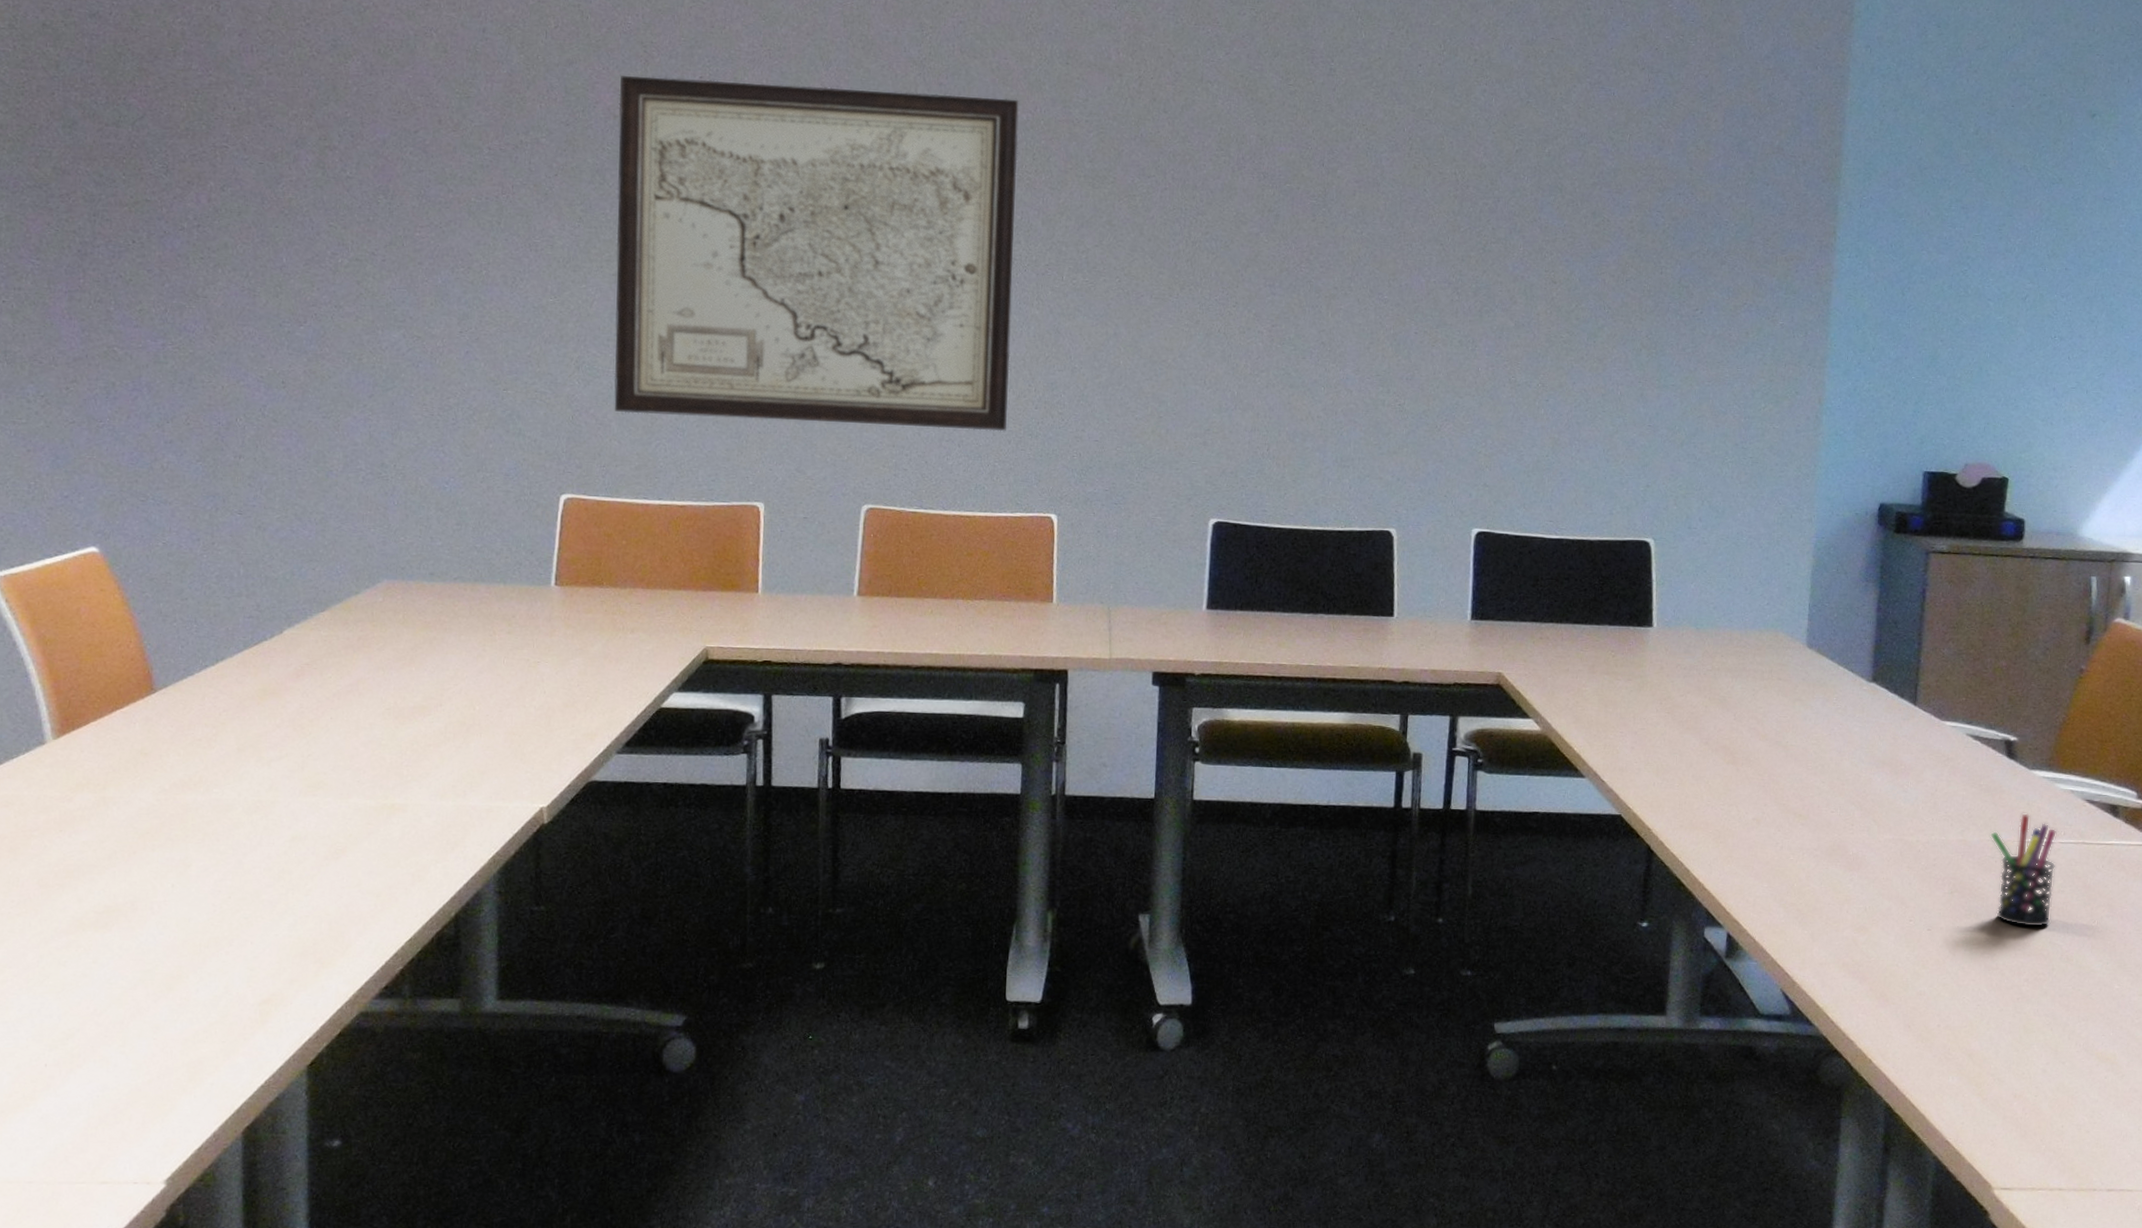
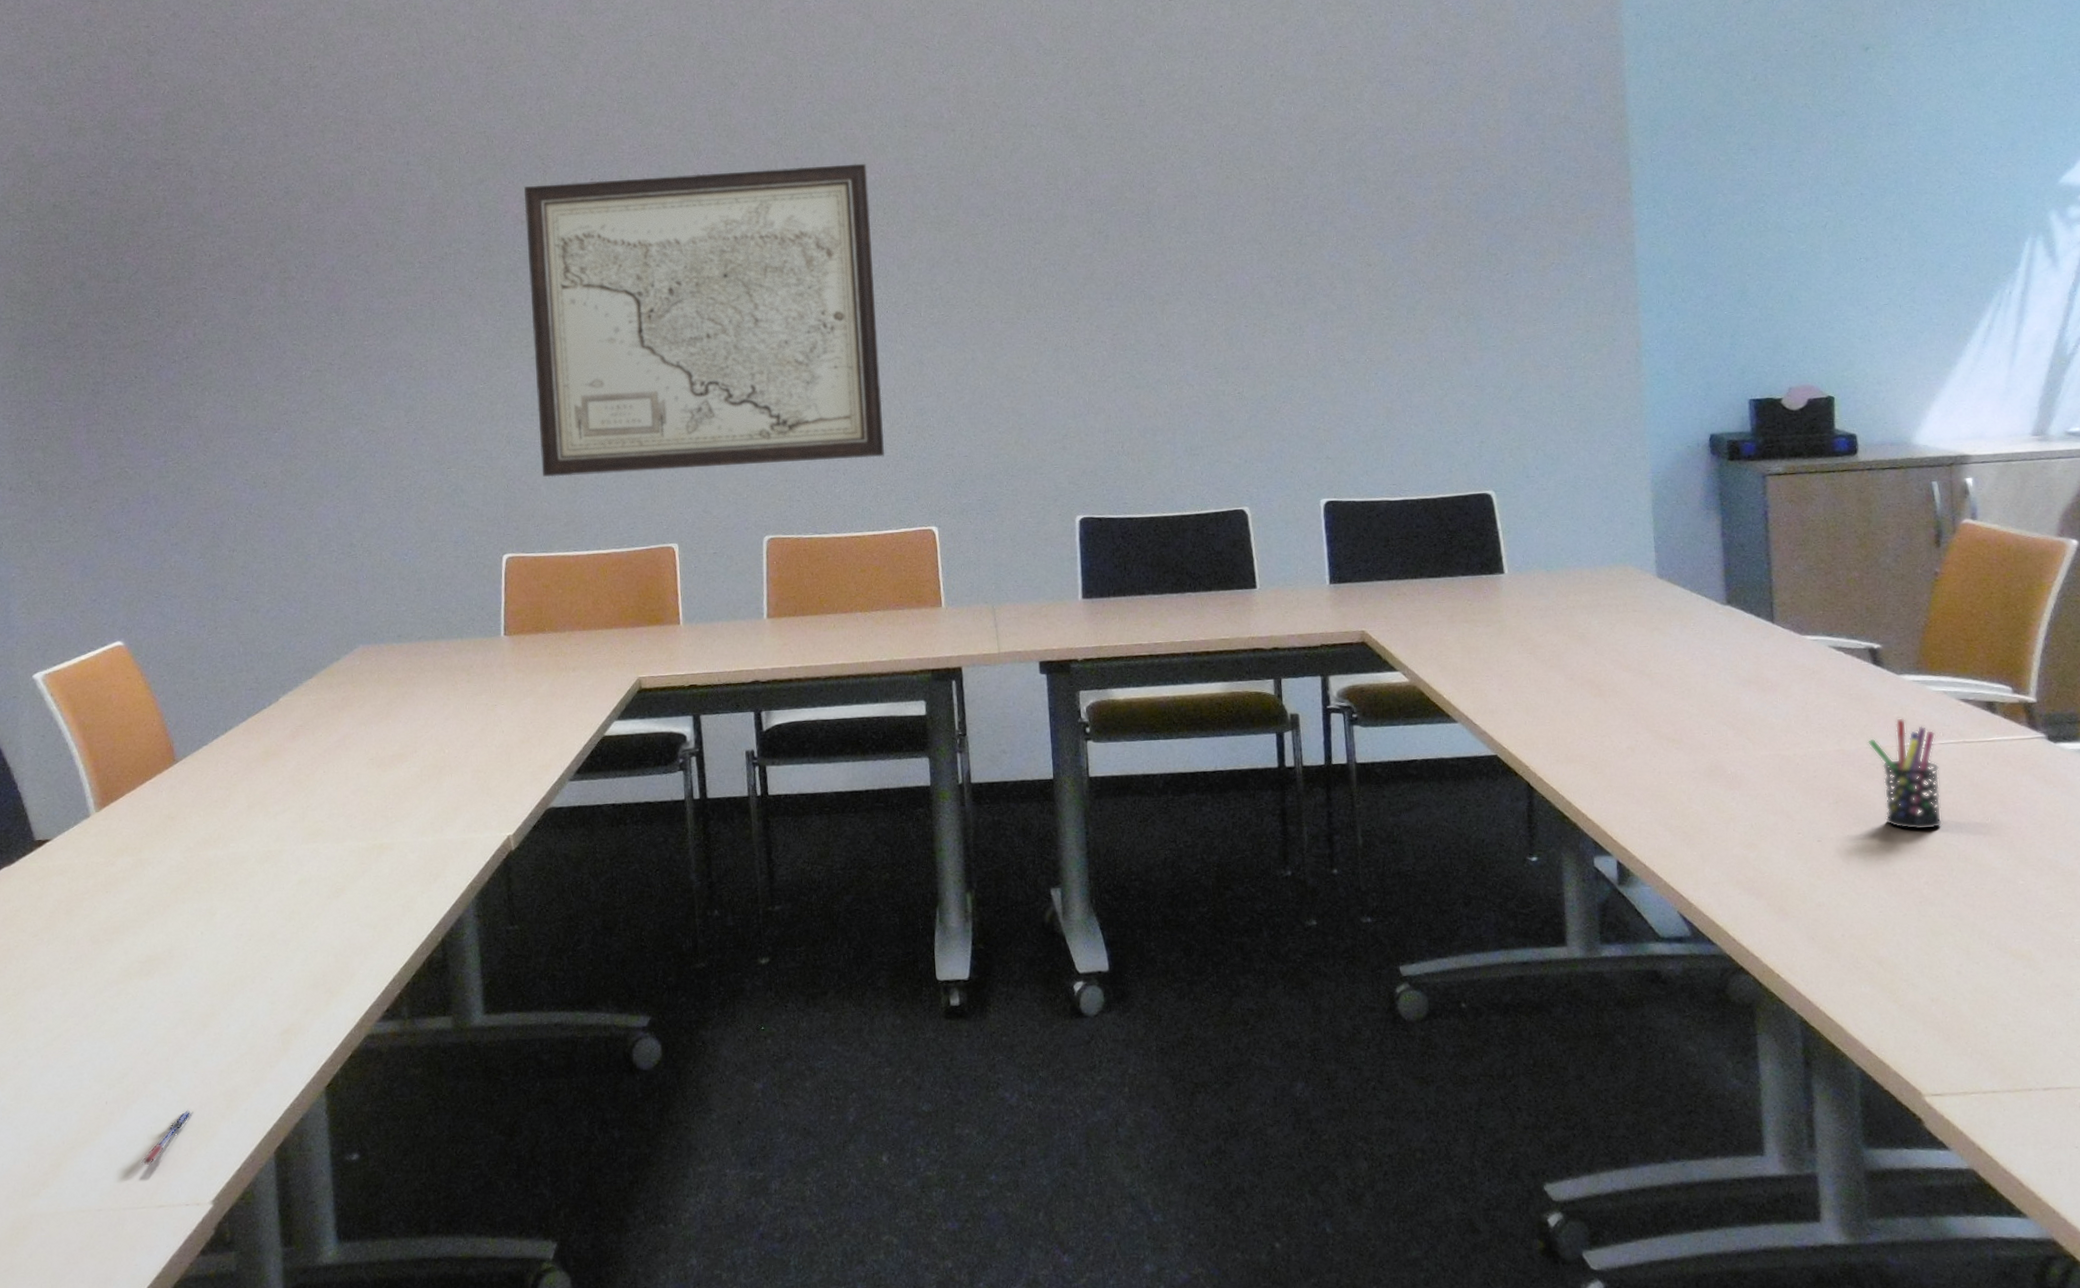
pen: none [83,1079,150,1138] -> present [141,1109,193,1166]

